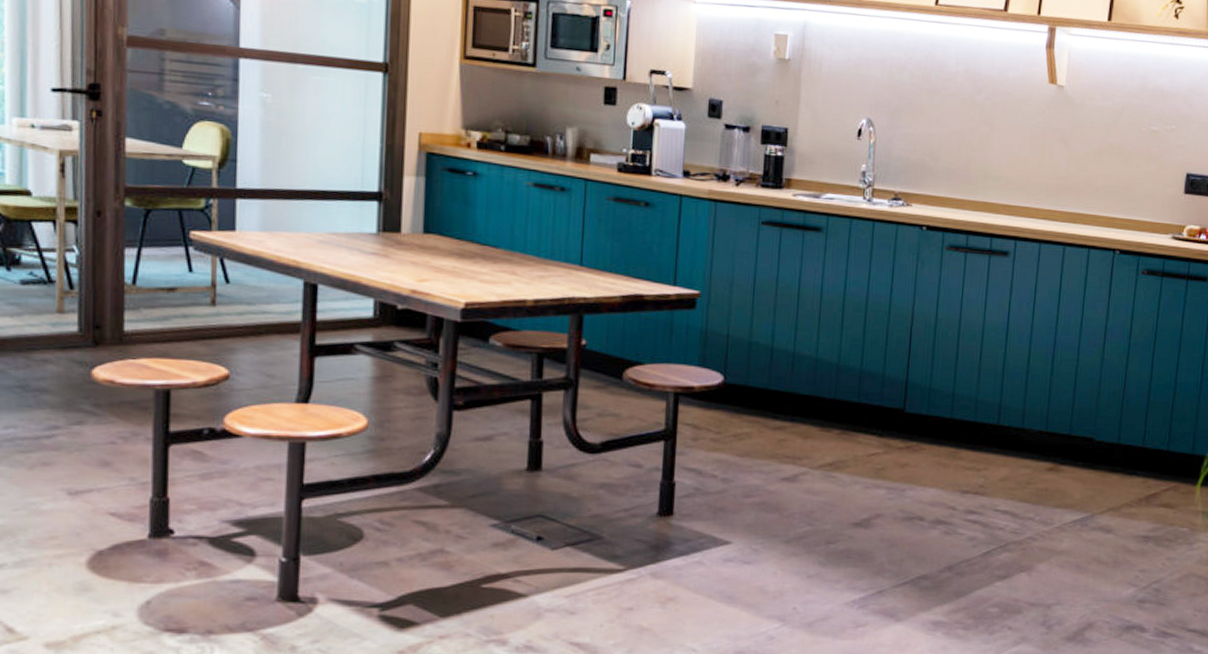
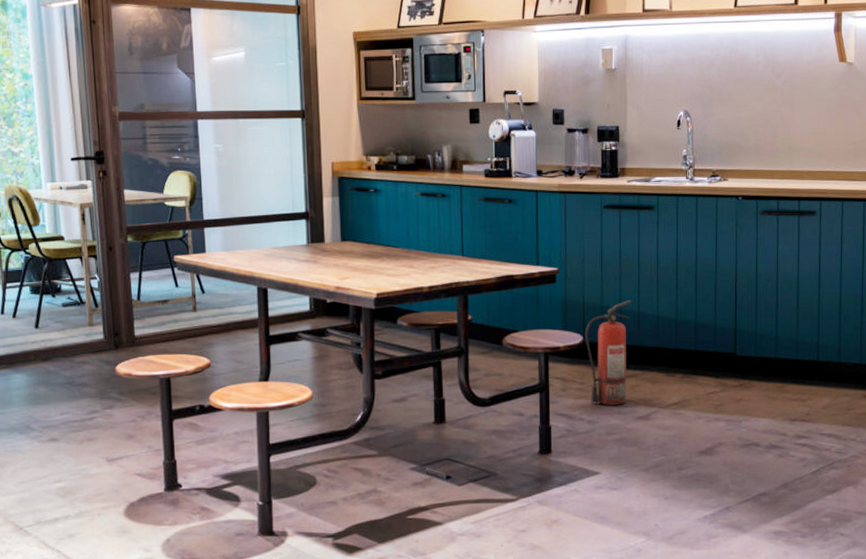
fire extinguisher: none [726,336,787,462] -> present [585,300,632,405]

